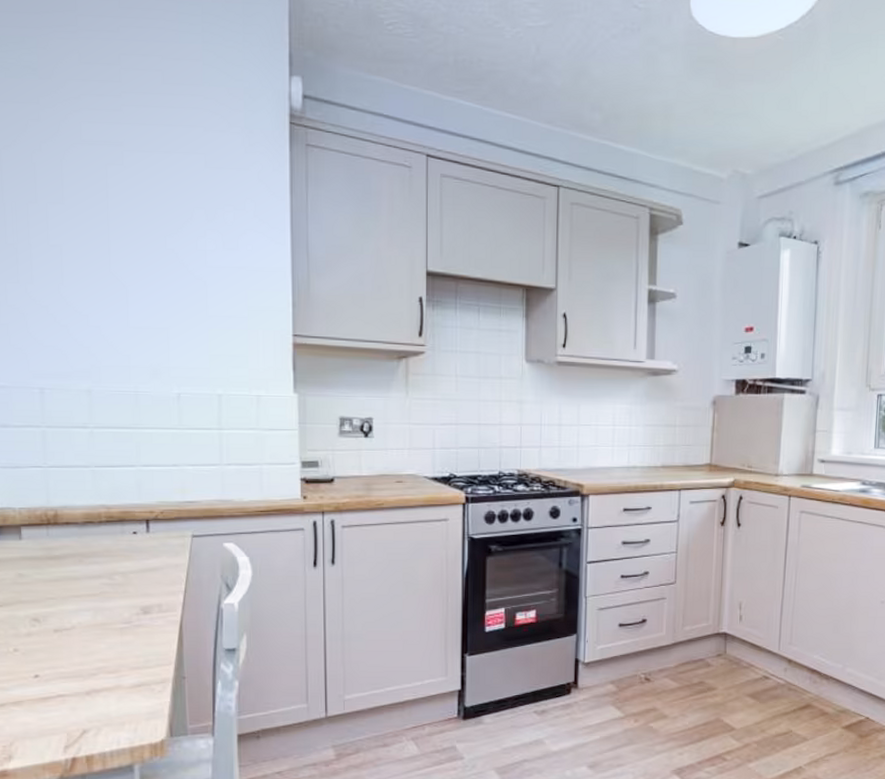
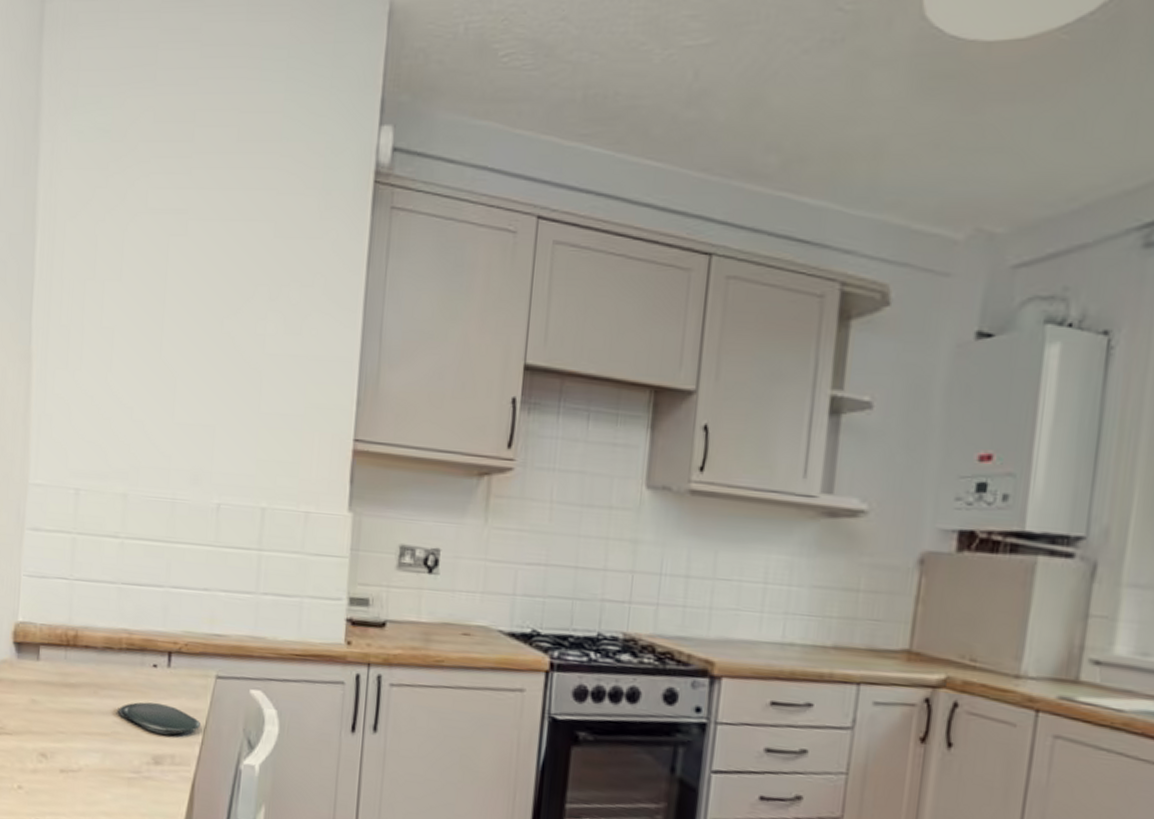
oval tray: none [103,563,182,588] -> present [117,702,200,735]

